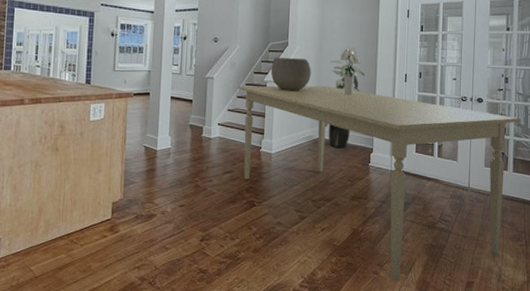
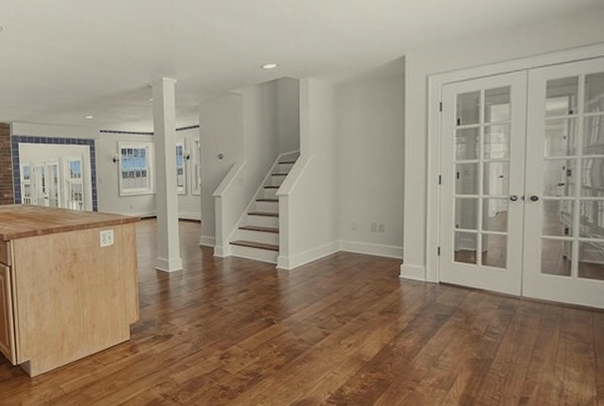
dining table: present [238,85,518,281] -> none [248,195,585,396]
ceramic pot: present [271,57,311,91] -> none [282,168,328,204]
indoor plant: present [325,59,365,149] -> none [346,166,390,261]
bouquet: present [340,45,361,95] -> none [361,148,385,203]

